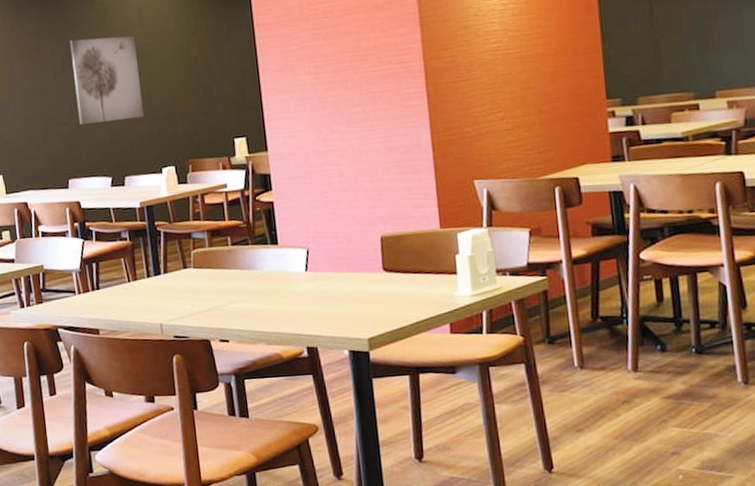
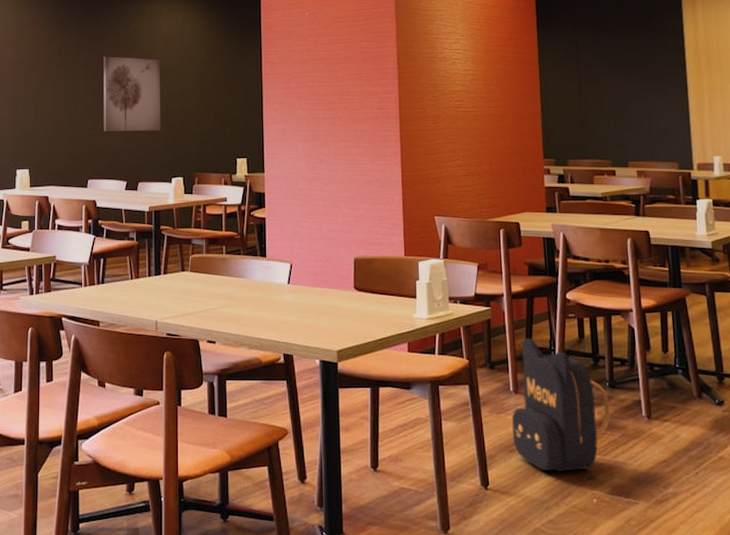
backpack: none [578,306,699,449] -> present [512,337,611,472]

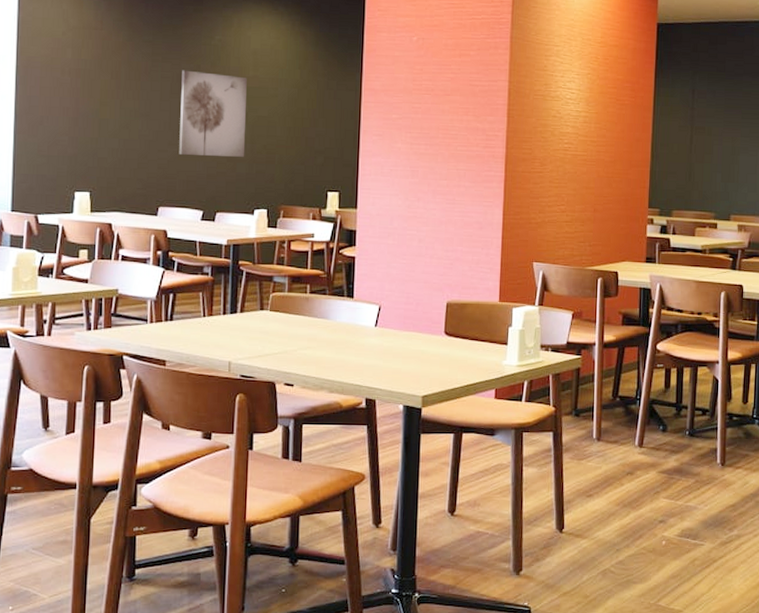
backpack: present [512,337,611,472] -> none [591,386,688,516]

